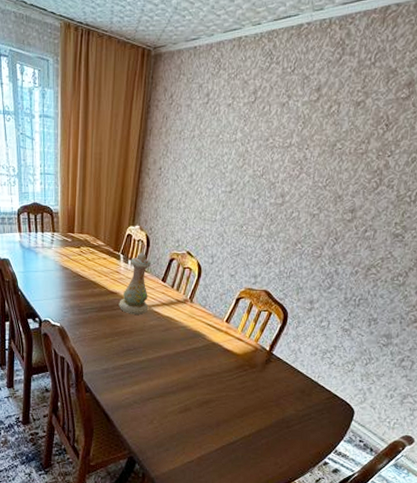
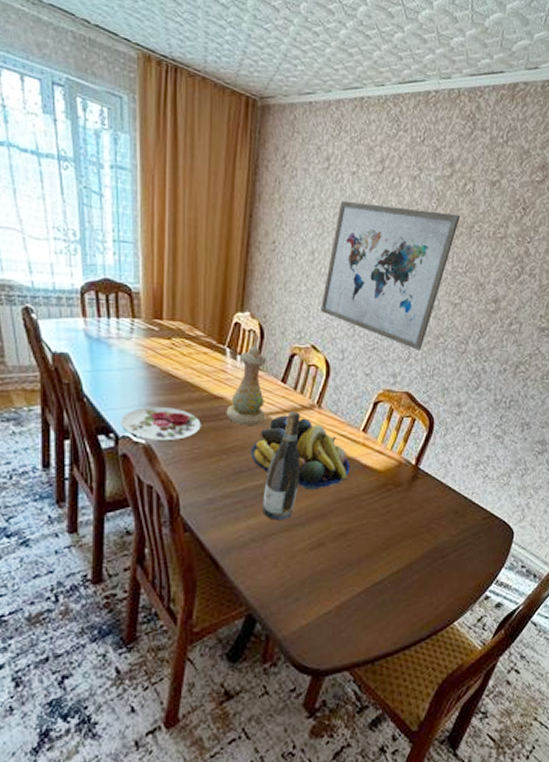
plate: none [43,299,100,324] -> present [120,407,201,440]
fruit bowl: none [136,307,214,367] -> present [250,415,351,490]
wine bottle: none [143,304,176,389] -> present [263,410,300,520]
wall art: none [195,129,324,255] -> present [320,200,461,350]

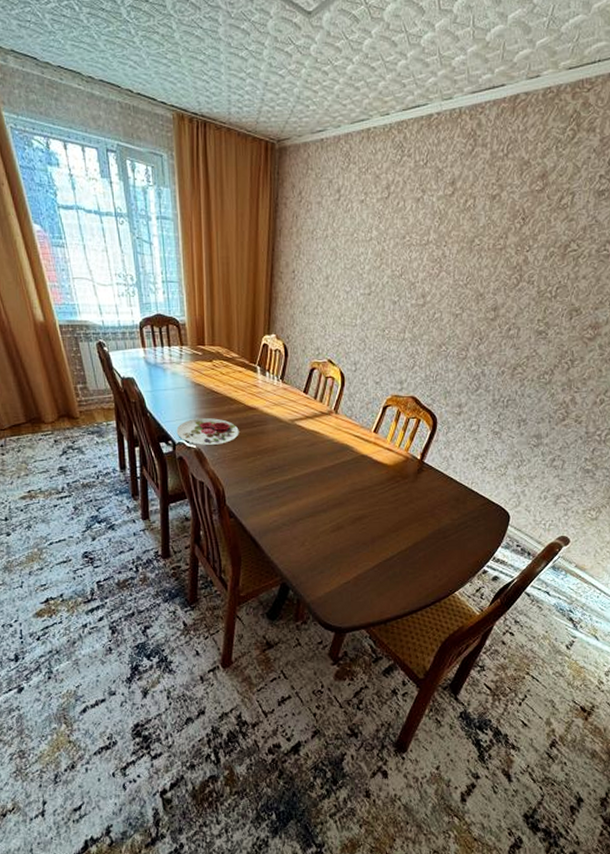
vase: present [226,345,268,425] -> none [259,363,292,430]
fruit bowl: present [250,415,351,490] -> none [280,420,364,483]
wine bottle: present [263,410,300,520] -> none [291,416,322,508]
wall art: present [320,200,461,350] -> none [334,228,462,359]

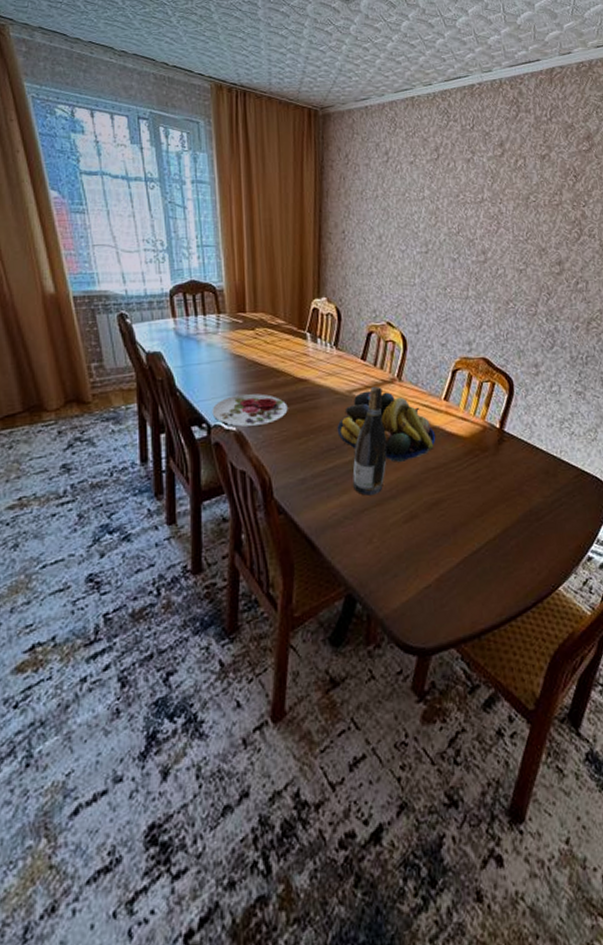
fruit bowl: none [280,420,364,483] -> present [337,390,436,462]
wine bottle: none [291,416,322,508] -> present [352,386,388,496]

